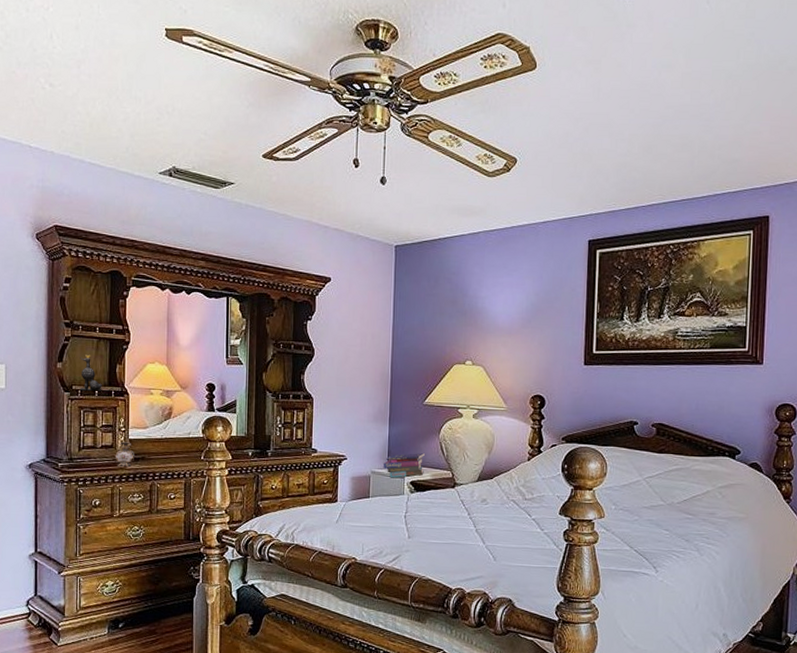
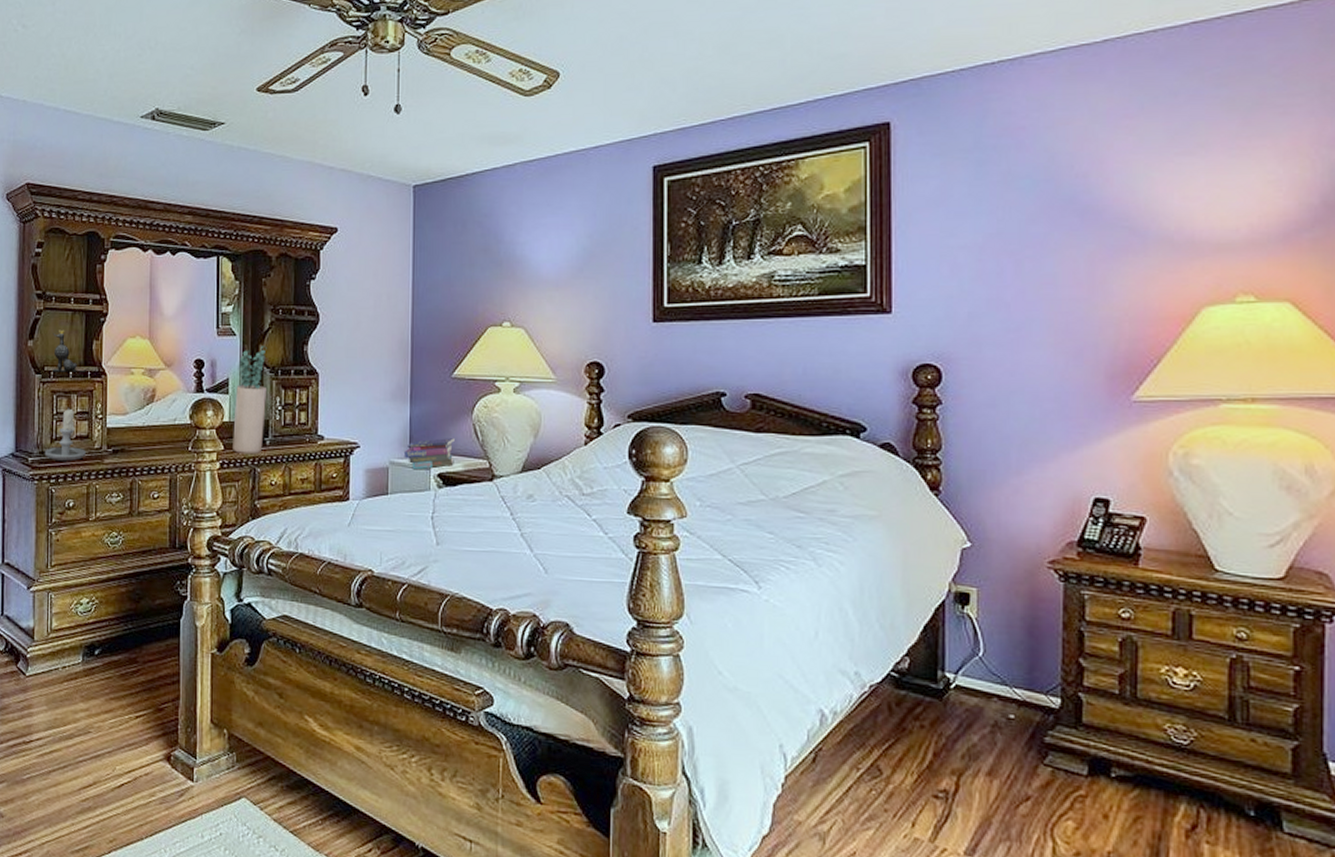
candle: none [73,422,110,467] -> present [44,408,86,462]
perfume bottle: present [115,442,135,468] -> none [91,431,114,462]
vase: none [239,369,270,464] -> present [233,340,268,455]

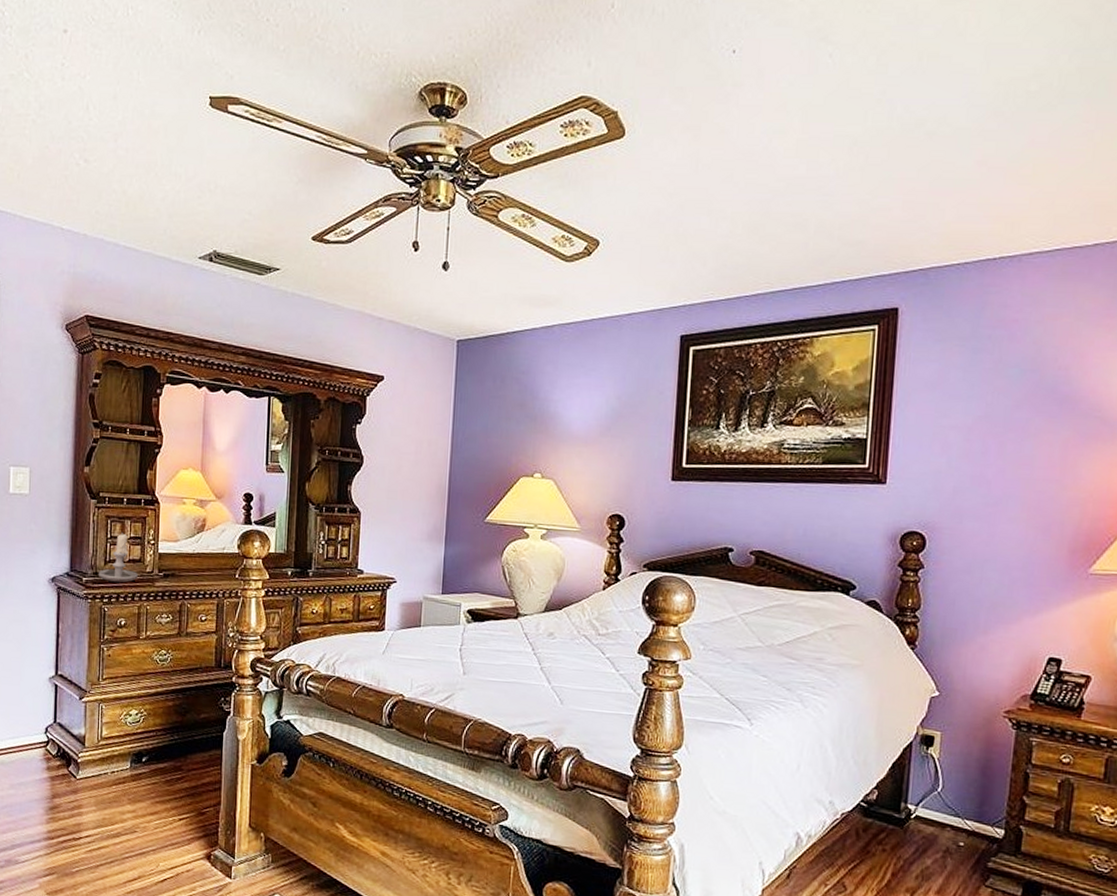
decorative figurine: present [52,329,90,374] -> none [107,458,144,501]
vase: present [233,340,268,455] -> none [277,478,313,585]
books: present [405,438,455,470] -> none [438,577,484,606]

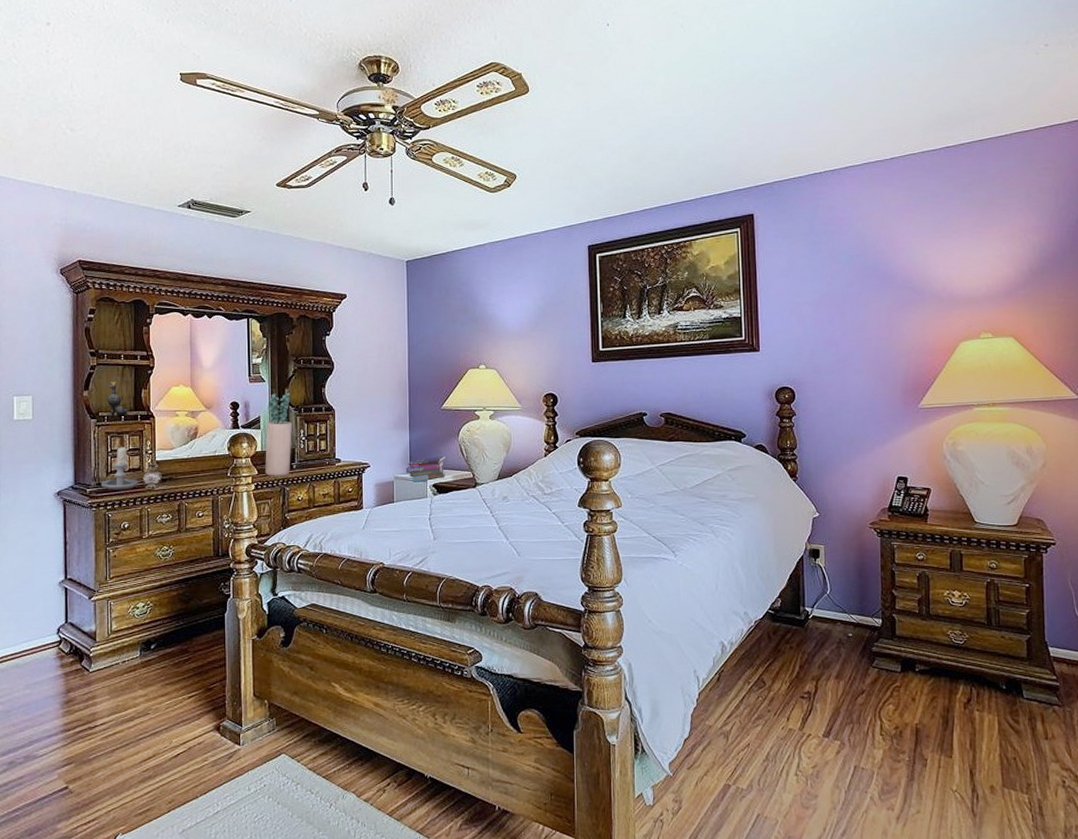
decorative figurine: none [107,458,144,501] -> present [105,381,140,418]
perfume bottle: none [143,556,165,585] -> present [142,464,163,489]
vase: none [277,478,313,585] -> present [265,385,293,477]
books: none [438,577,484,606] -> present [406,456,445,482]

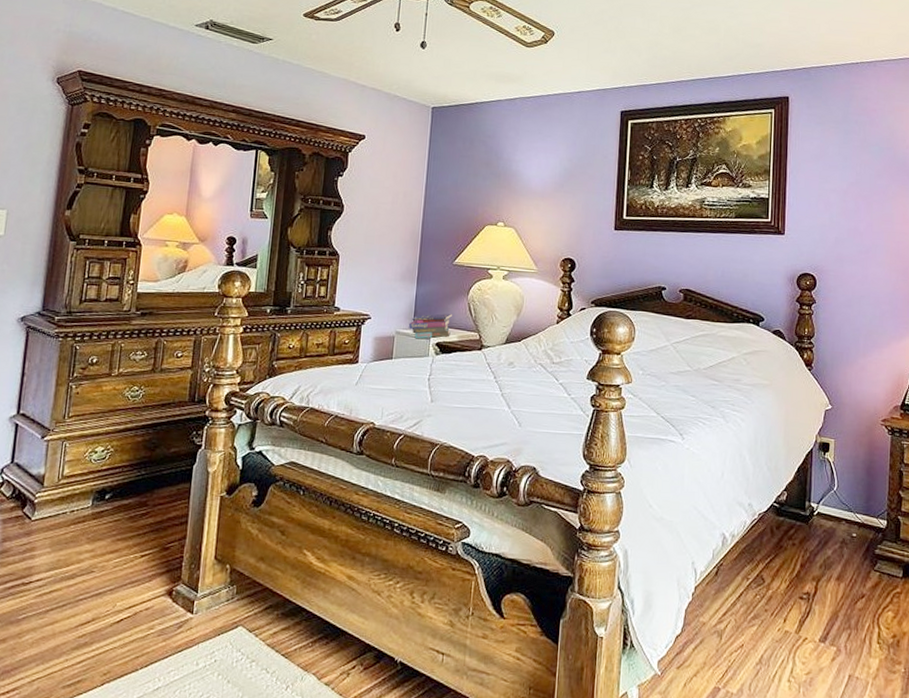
candle: present [101,446,138,491] -> none [71,273,114,322]
decorative figurine: present [105,381,140,418] -> none [87,202,126,243]
perfume bottle: present [142,464,163,489] -> none [119,295,143,323]
vase: present [265,385,293,477] -> none [256,224,295,322]

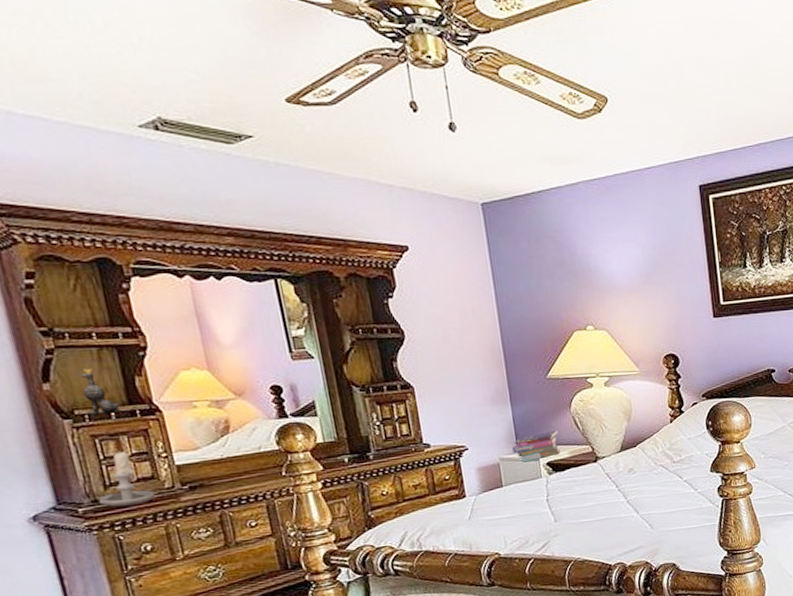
candle: none [71,273,114,322] -> present [98,451,155,508]
decorative figurine: none [87,202,126,243] -> present [75,368,138,417]

